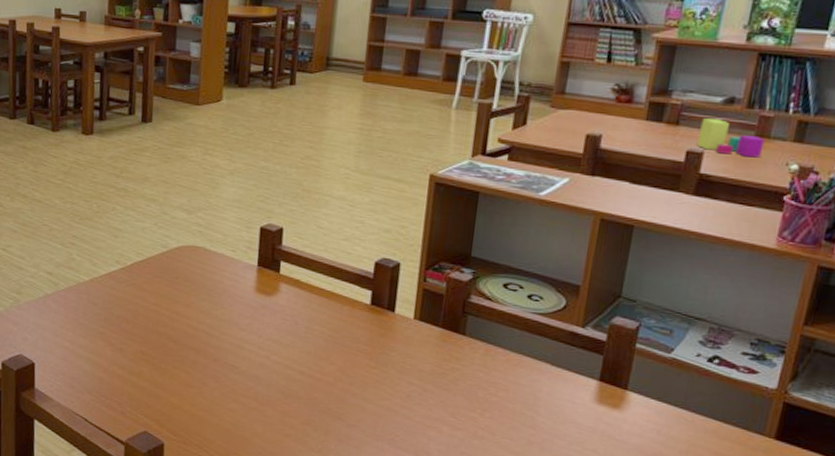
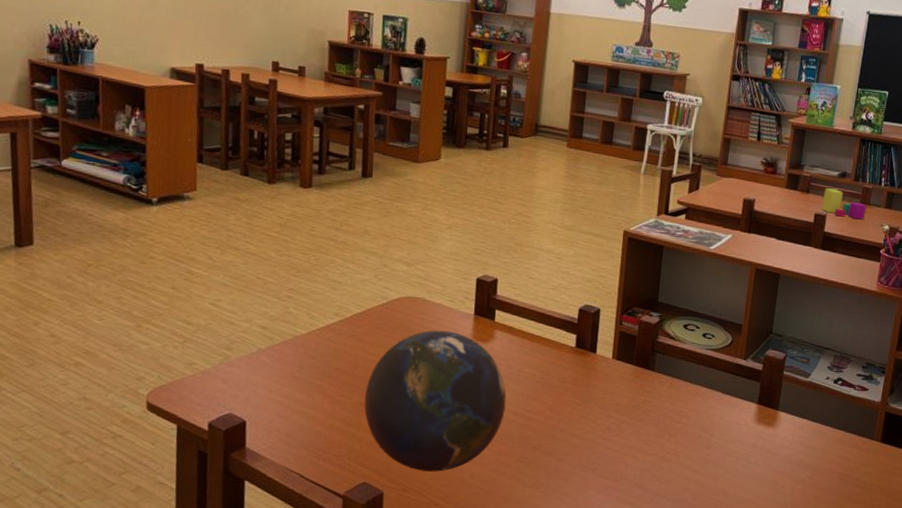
globe: none [144,280,292,428] -> present [364,330,507,472]

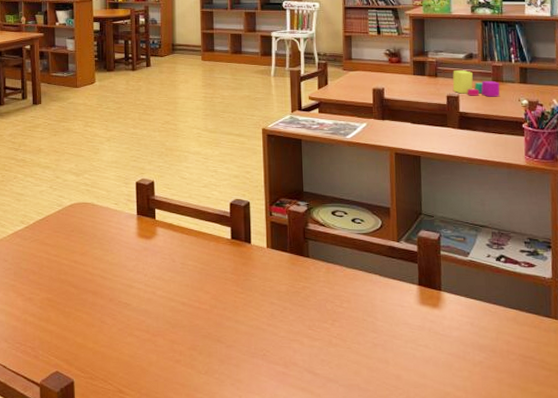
globe: present [364,330,507,472] -> none [50,230,174,361]

